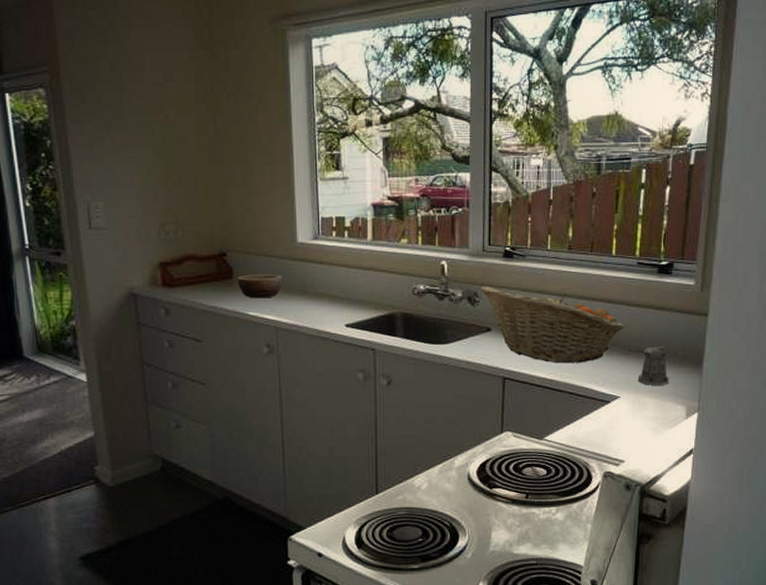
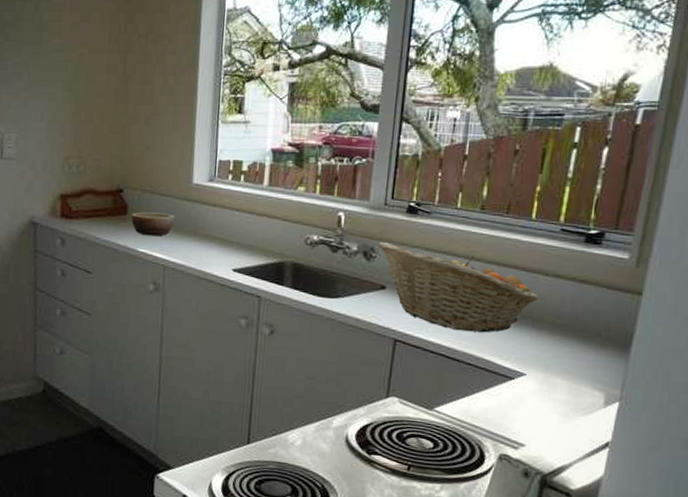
pepper shaker: present [628,346,669,386] -> none [540,322,589,368]

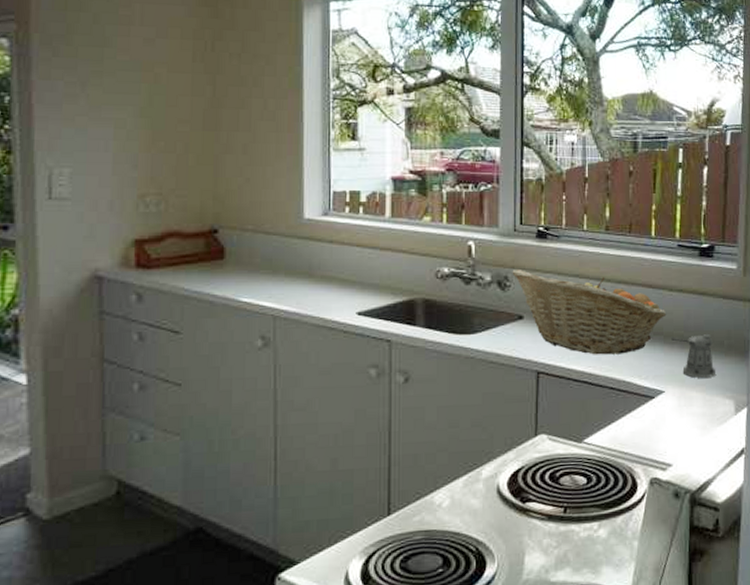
bowl: present [131,212,175,237] -> none [229,254,285,282]
pepper shaker: none [540,322,589,368] -> present [671,334,715,379]

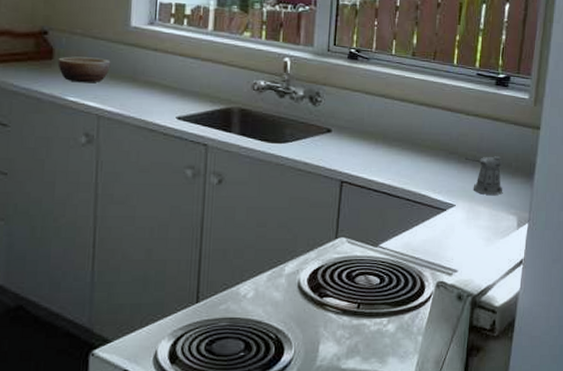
bowl: none [229,254,285,282] -> present [57,56,111,83]
fruit basket: present [512,270,667,355] -> none [323,87,462,170]

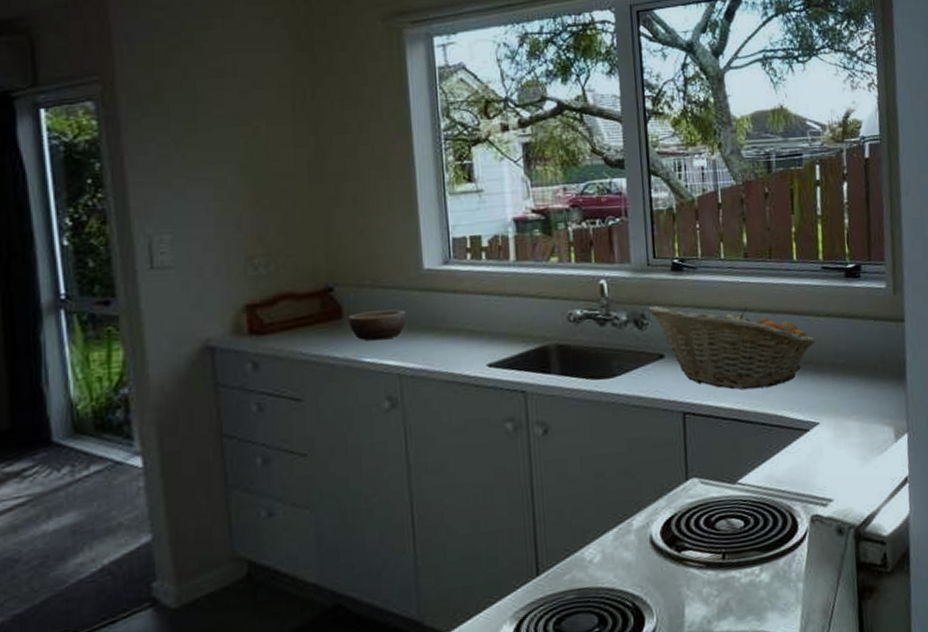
fruit basket: none [323,87,462,170] -> present [648,306,816,390]
pepper shaker: present [465,156,502,196] -> none [822,359,872,407]

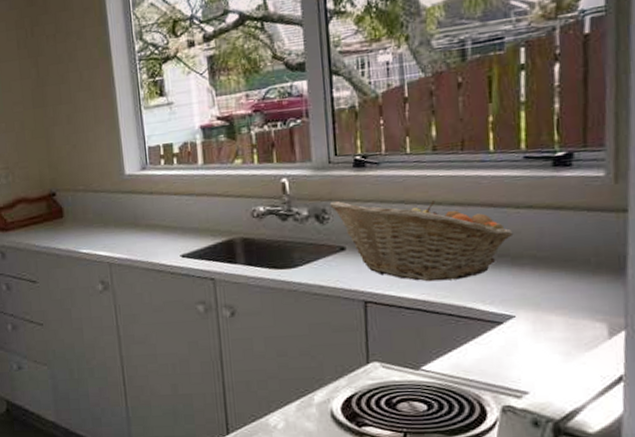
bowl: present [348,309,407,341] -> none [67,209,113,235]

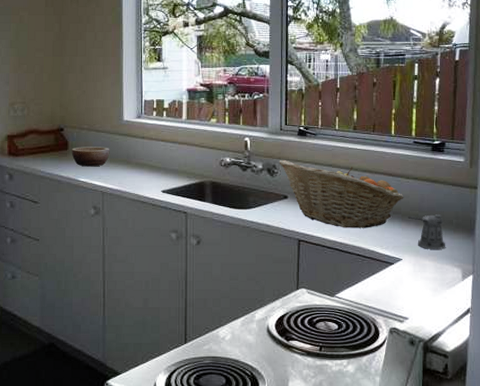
bowl: none [67,209,113,235] -> present [71,147,110,167]
pepper shaker: none [521,252,580,301] -> present [408,214,445,250]

